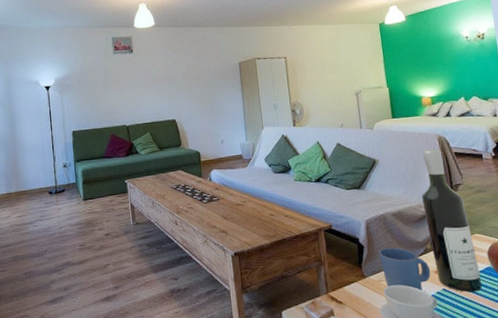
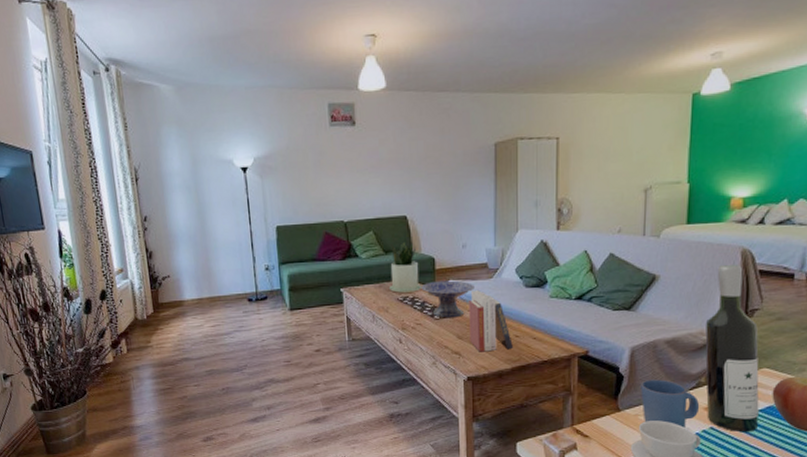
planter: none [164,140,191,183] -> present [388,241,421,294]
decorative bowl: none [190,170,234,202] -> present [421,280,475,318]
books: none [230,177,269,230] -> present [469,290,513,352]

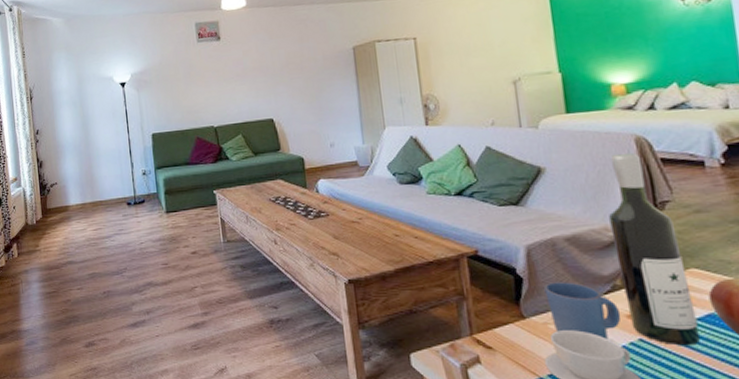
planter: present [388,241,421,294] -> none [259,143,293,194]
decorative bowl: present [421,280,475,318] -> none [292,179,347,218]
books: present [469,290,513,352] -> none [342,188,394,253]

